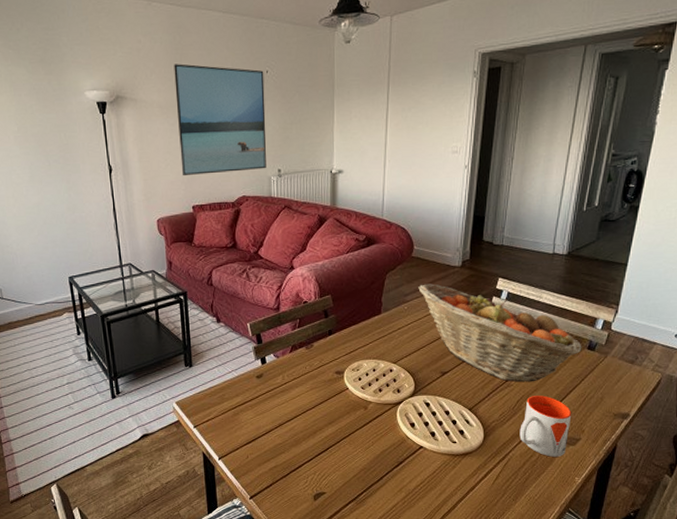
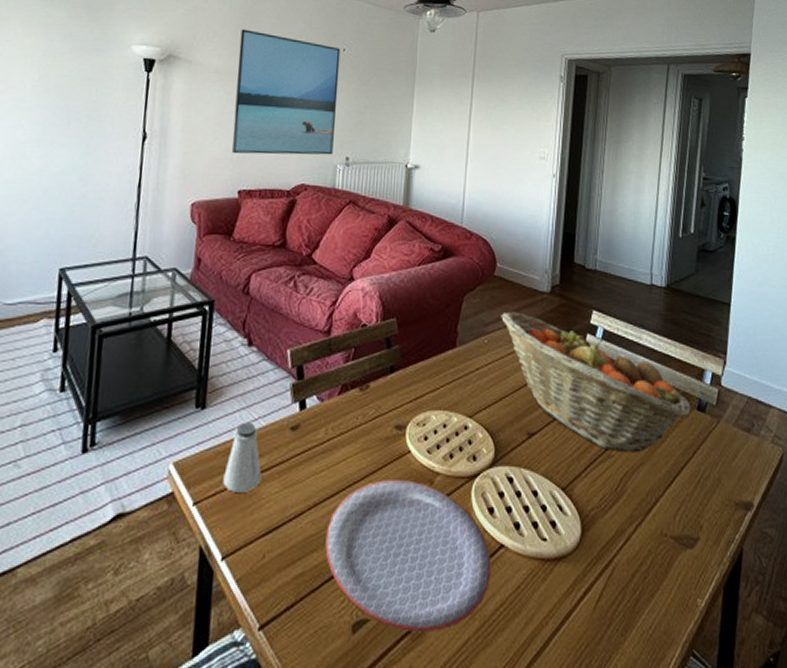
saltshaker: none [212,374,239,419] -> present [223,422,262,492]
plate: none [290,407,413,500] -> present [325,480,491,633]
mug: present [519,395,572,457] -> none [625,472,686,566]

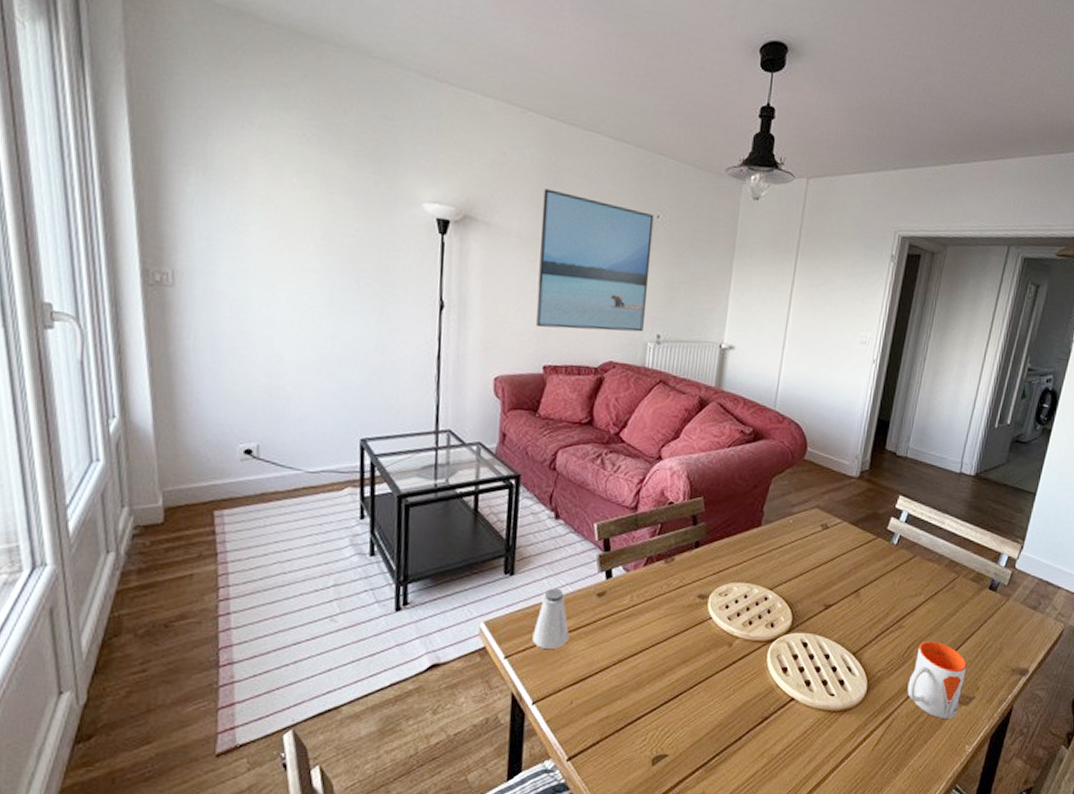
plate: present [325,480,491,633] -> none [629,642,782,766]
fruit basket: present [501,311,691,453] -> none [808,494,983,625]
mug: none [625,472,686,566] -> present [907,641,967,719]

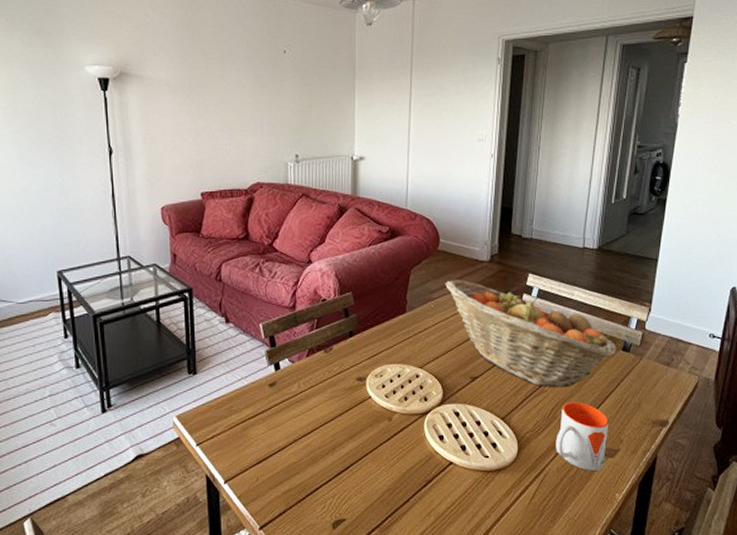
saltshaker: present [532,588,569,649] -> none [218,382,249,435]
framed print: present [535,188,654,332] -> none [184,40,283,160]
fruit basket: none [808,494,983,625] -> present [445,279,617,388]

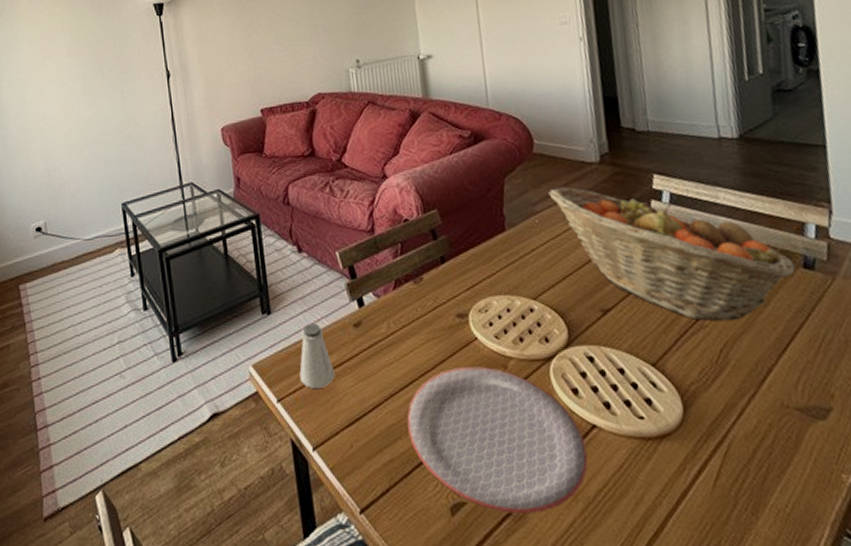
saltshaker: none [218,382,249,435] -> present [299,322,335,388]
plate: none [306,419,443,527] -> present [406,366,588,515]
mug: present [556,402,609,471] -> none [733,340,815,440]

